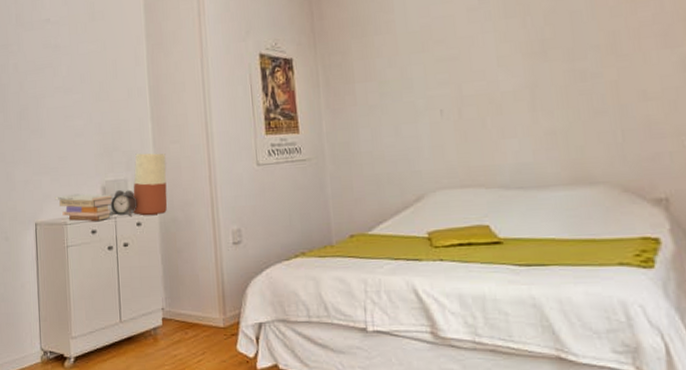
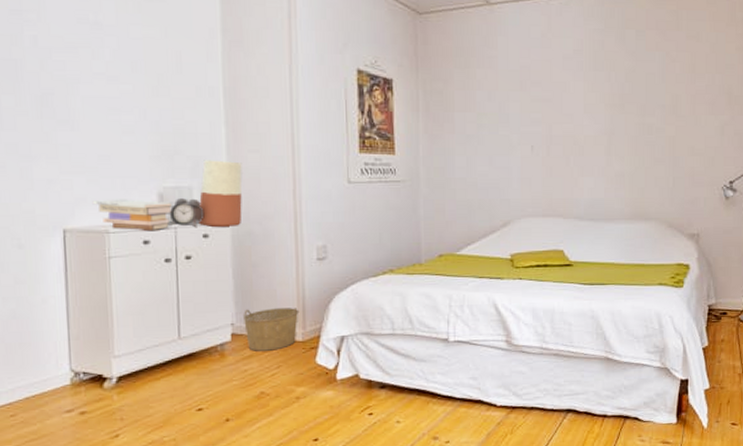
basket: none [172,293,219,336] -> present [244,308,298,351]

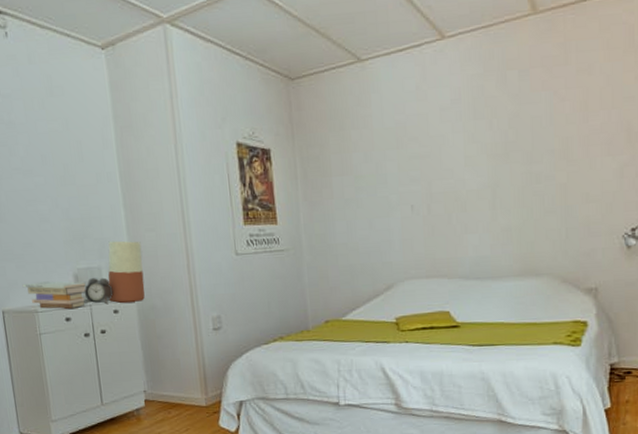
basket: present [244,308,298,351] -> none [153,375,200,416]

